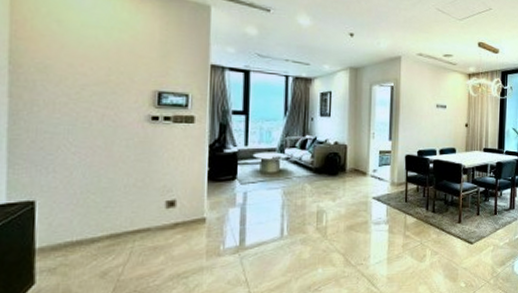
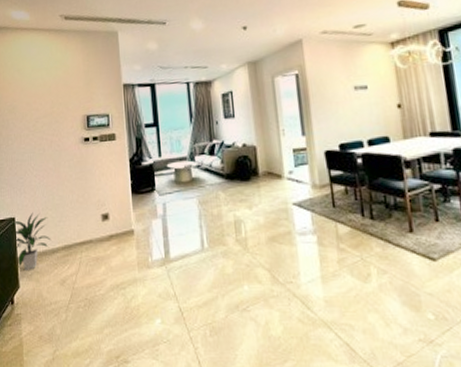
indoor plant: none [32,196,91,263] -> present [13,212,52,270]

